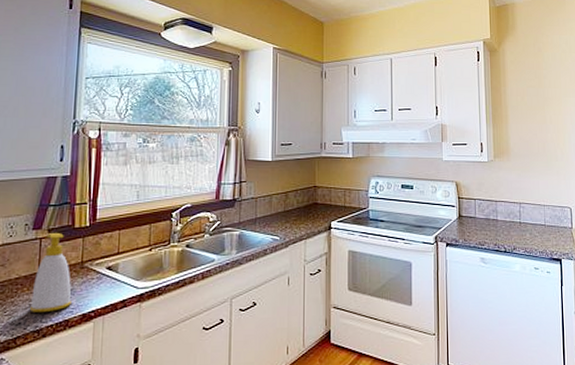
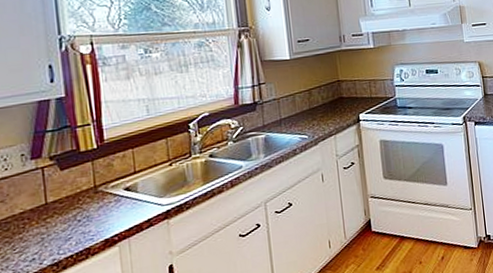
soap bottle: present [29,233,72,312] -> none [42,159,90,246]

